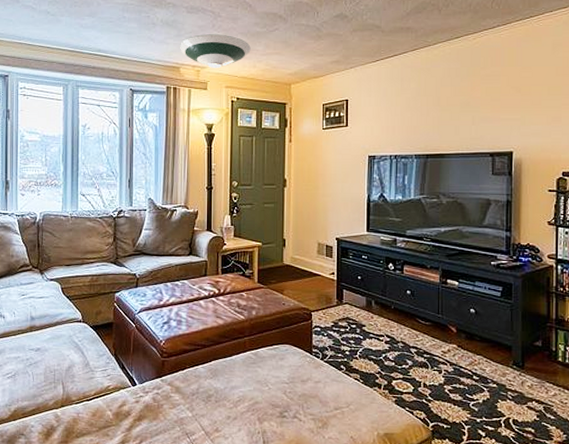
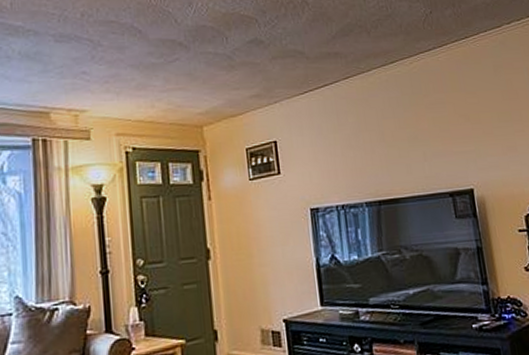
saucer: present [179,34,251,68] -> none [46,67,146,111]

